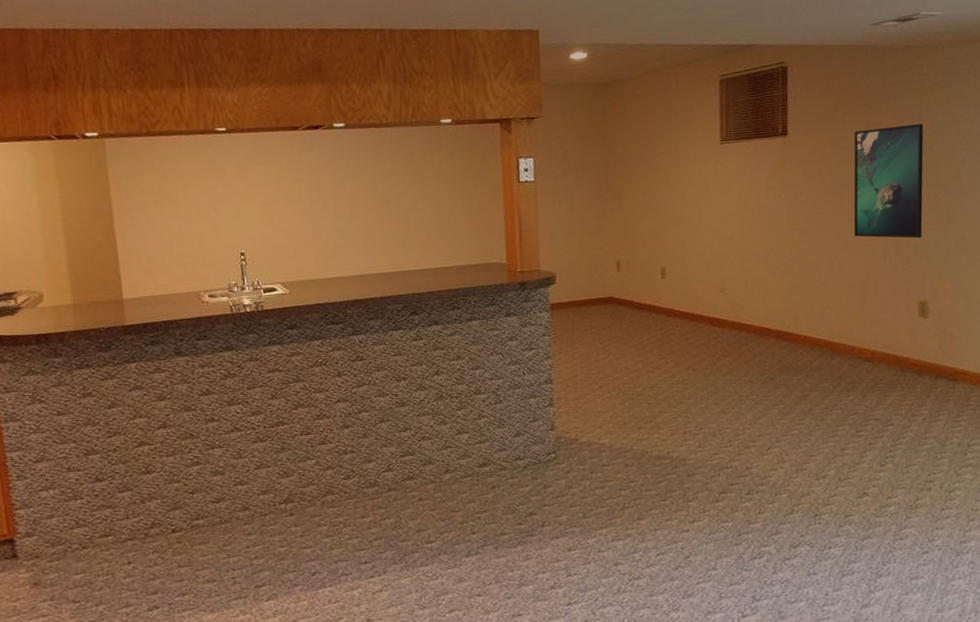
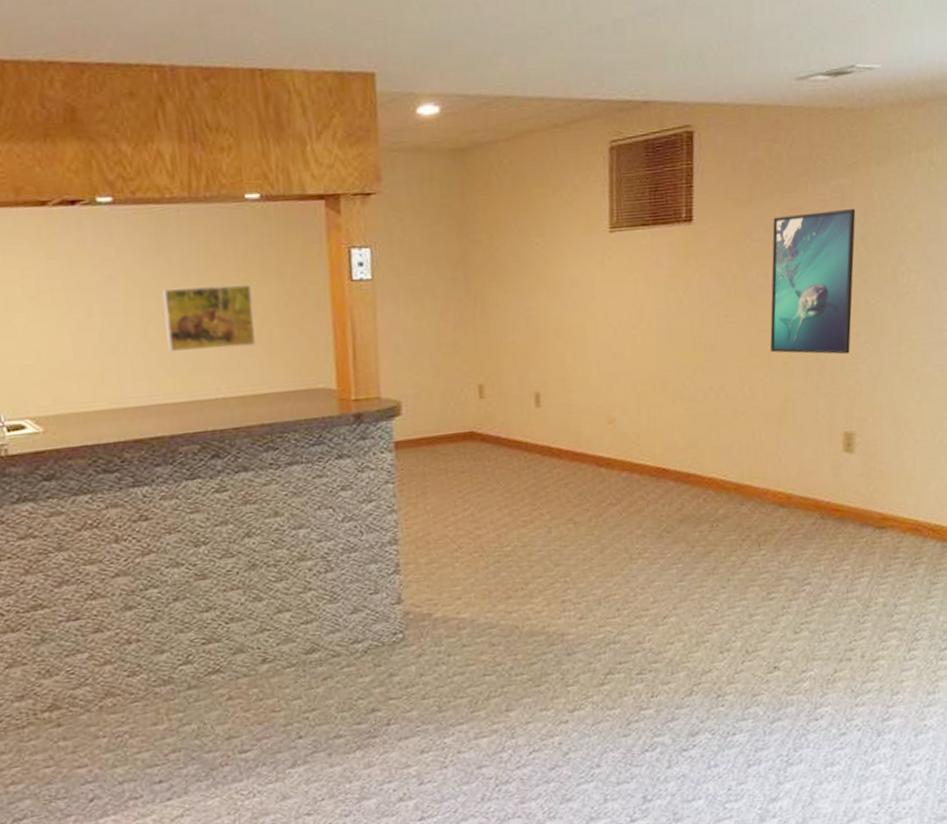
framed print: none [379,185,446,236] -> present [163,284,256,353]

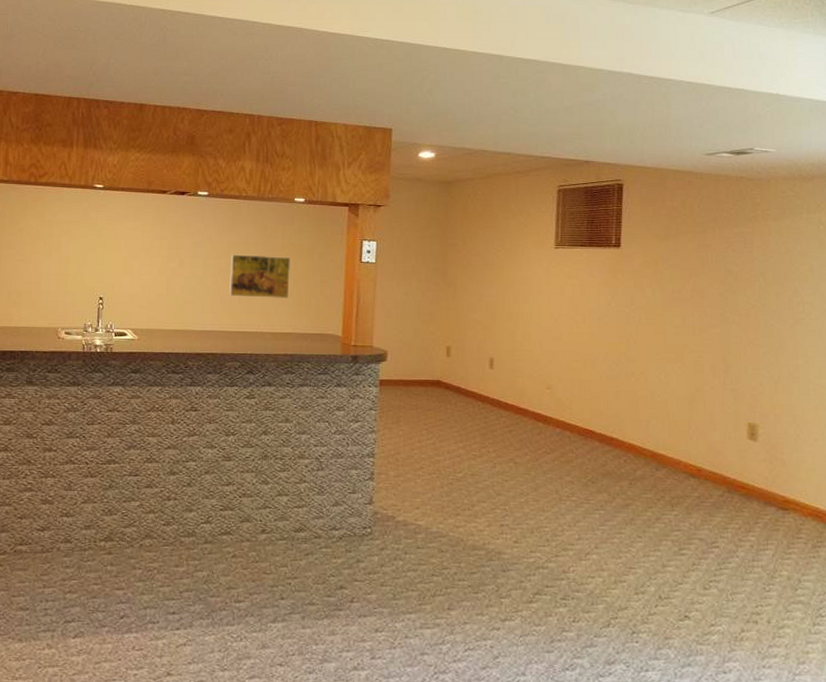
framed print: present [770,209,856,355] -> none [683,250,756,361]

